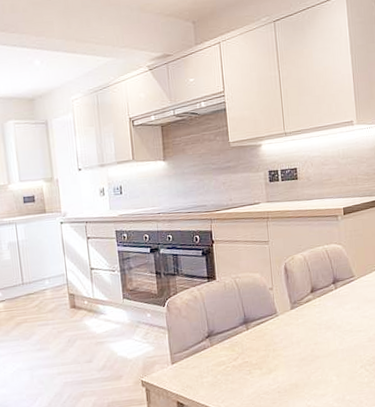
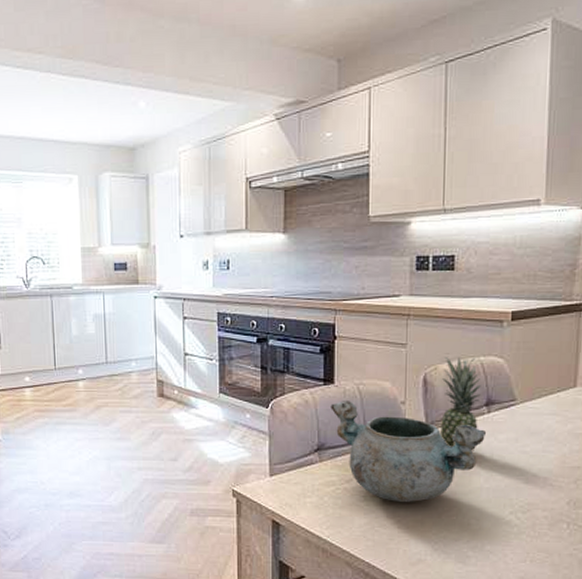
decorative bowl: none [215,292,336,371] -> present [331,401,487,503]
fruit: none [298,246,330,322] -> present [439,357,481,453]

